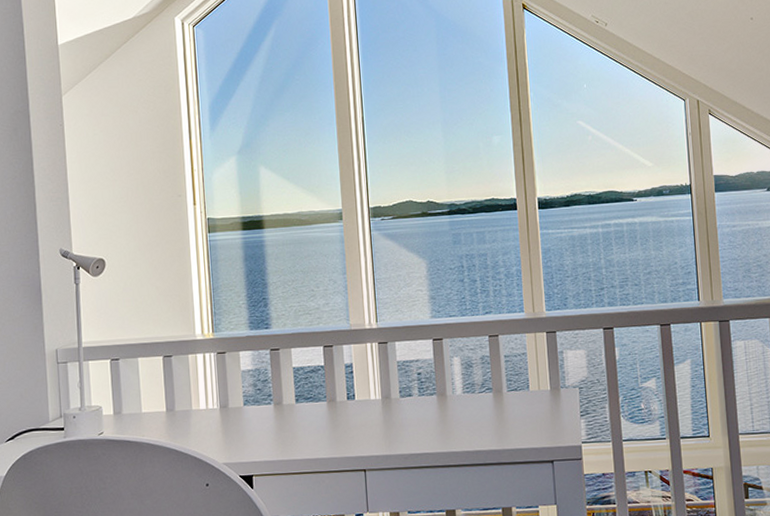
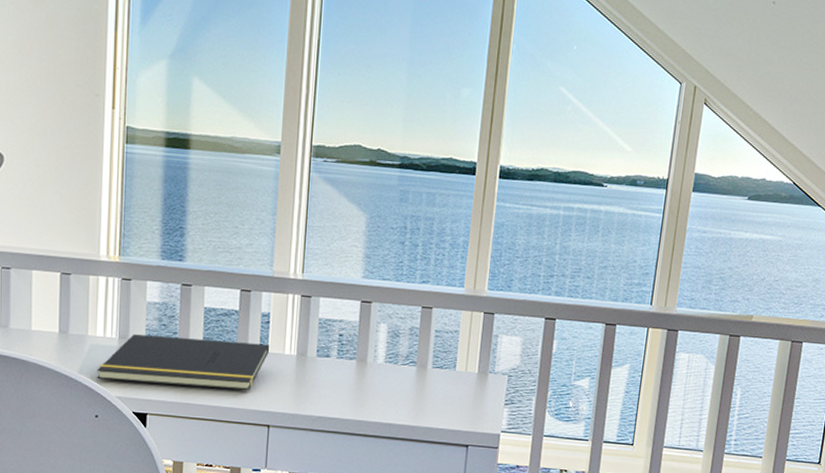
notepad: none [203,393,357,450] -> present [97,334,270,390]

